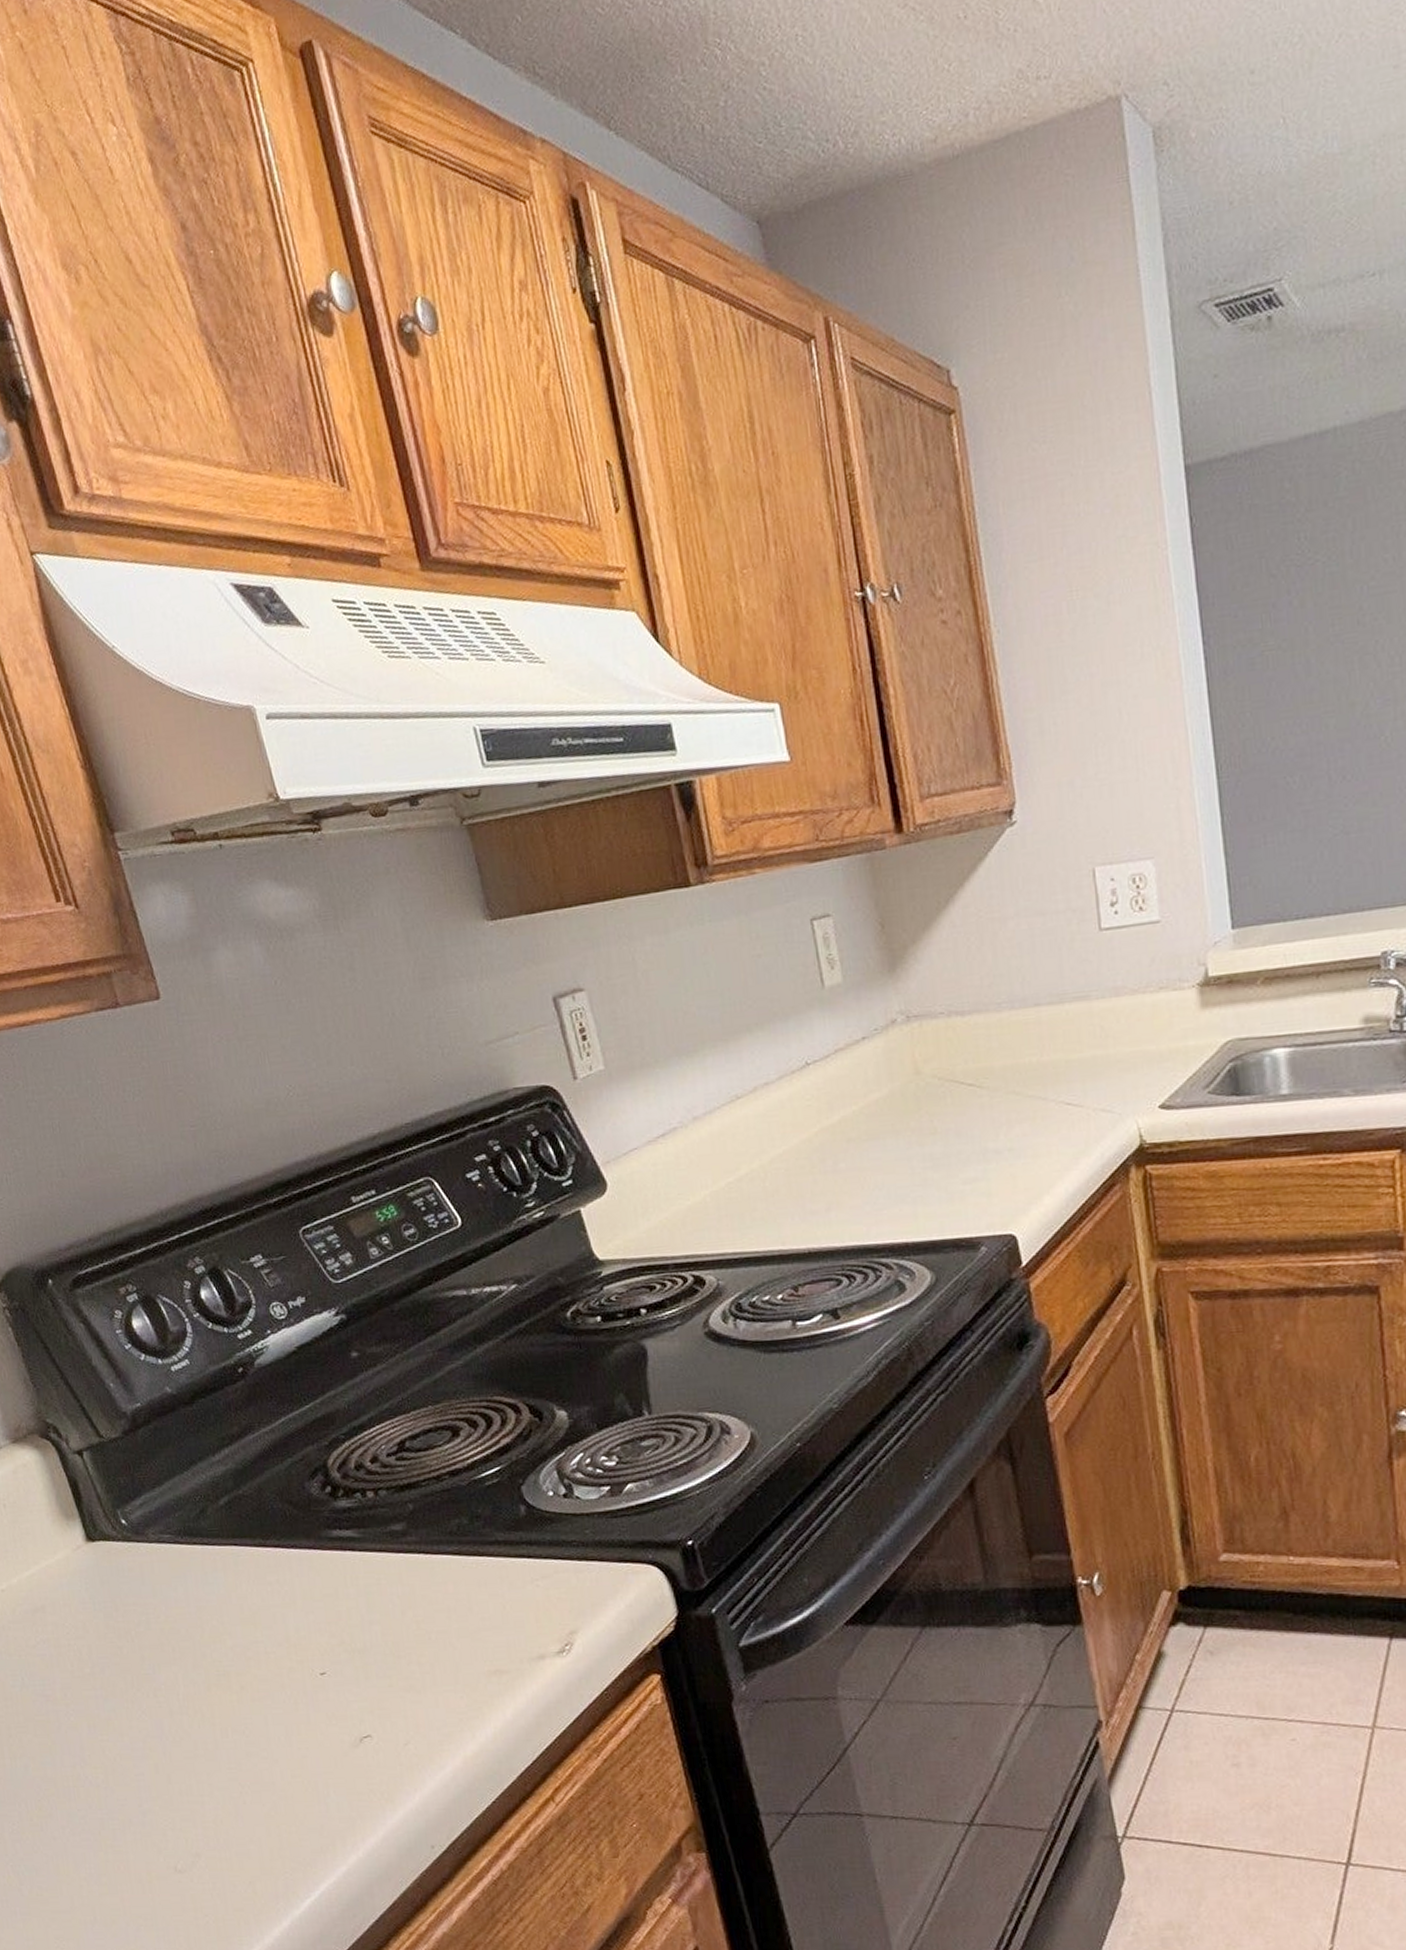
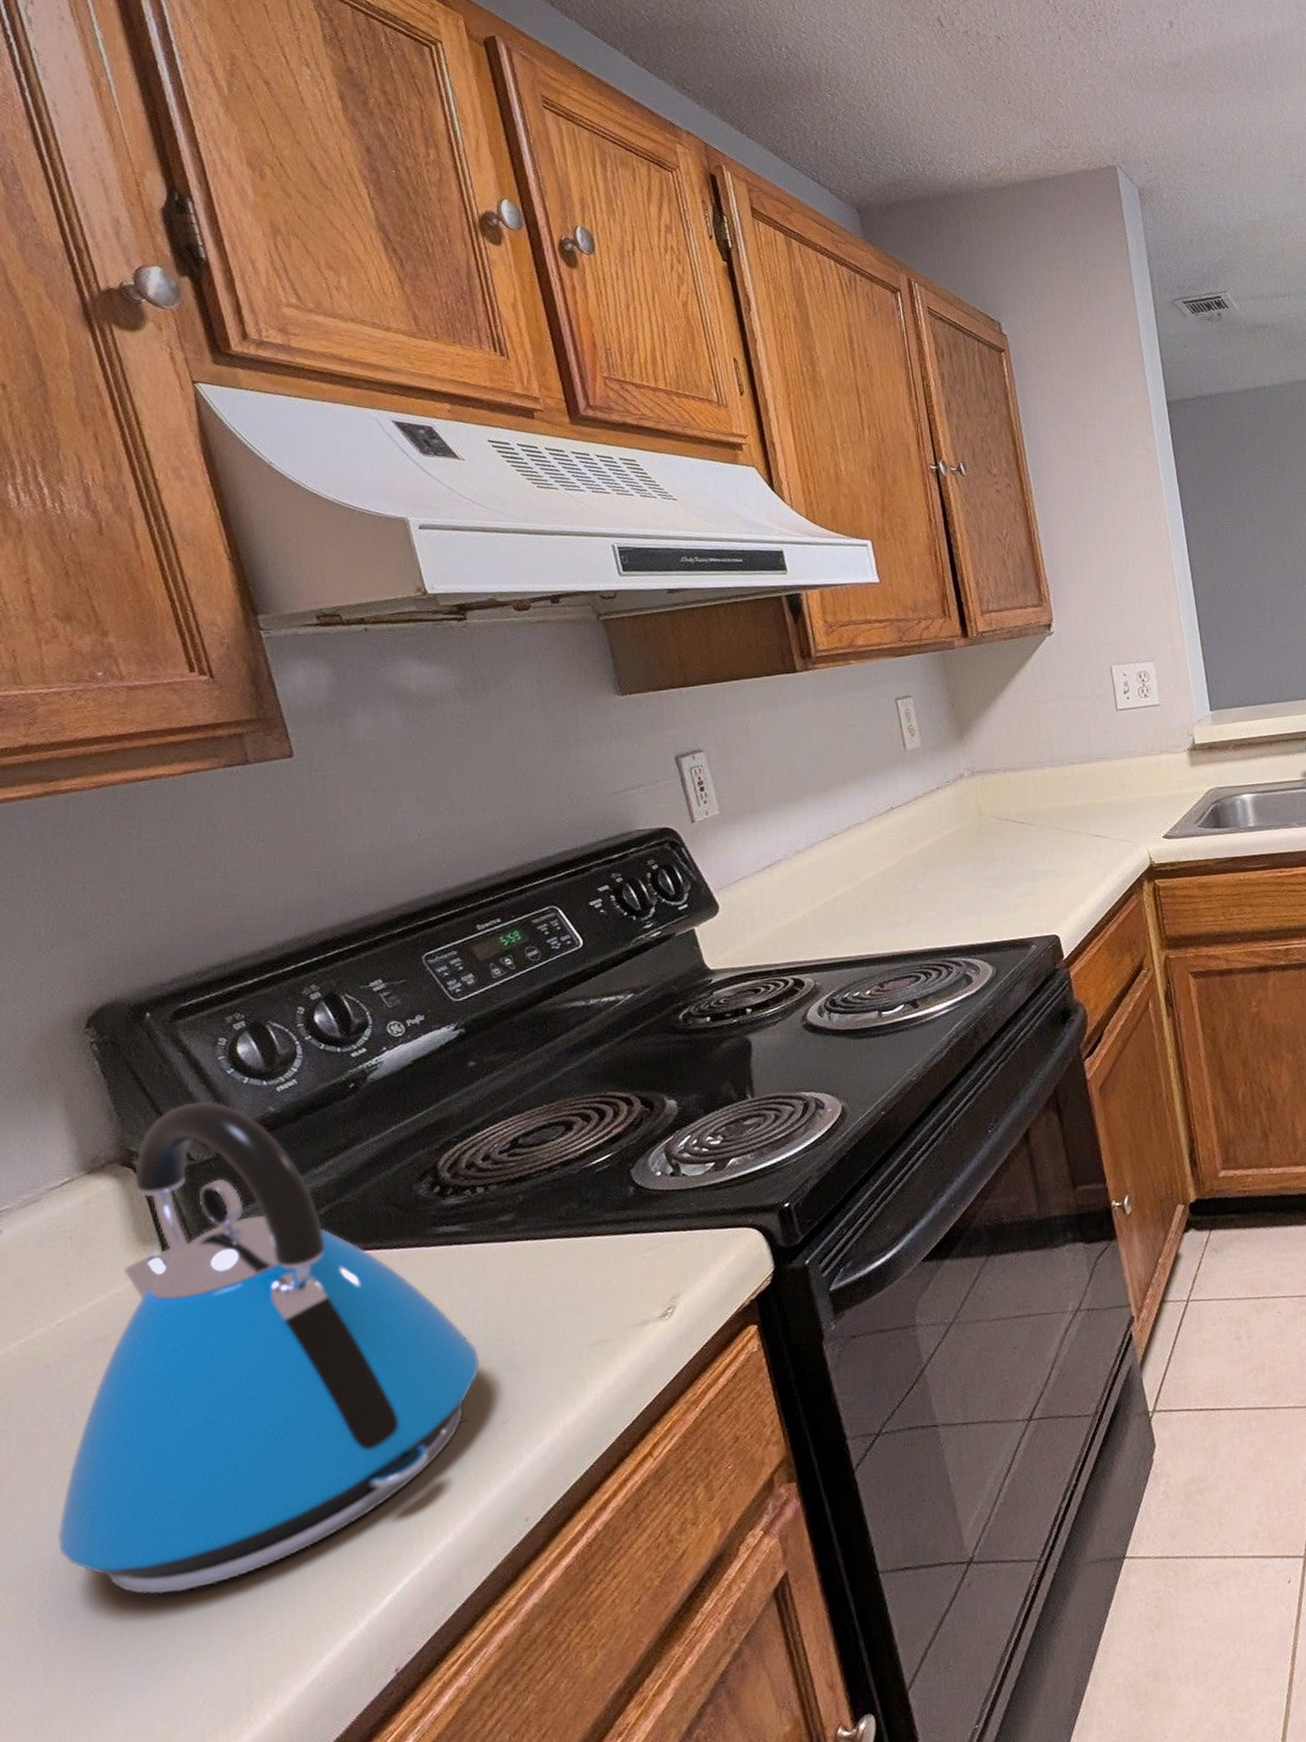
kettle: none [19,1376,380,1864] -> present [57,1100,481,1595]

